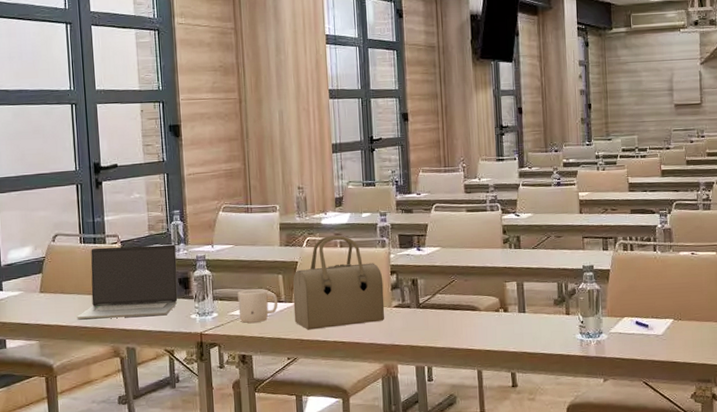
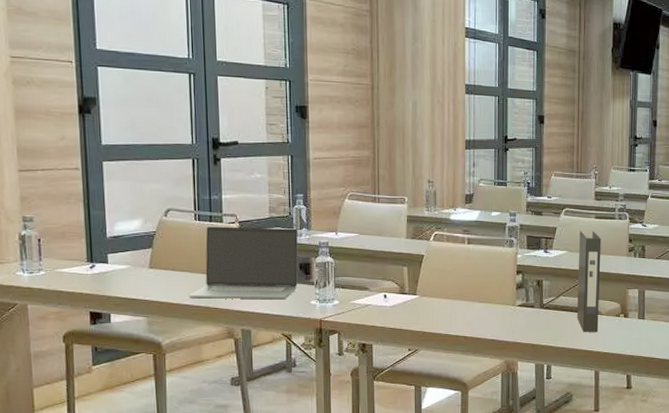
mug: present [237,288,278,323] -> none [360,278,402,312]
handbag: present [292,235,385,330] -> none [417,232,509,323]
binder: none [451,224,478,330] -> present [577,230,601,332]

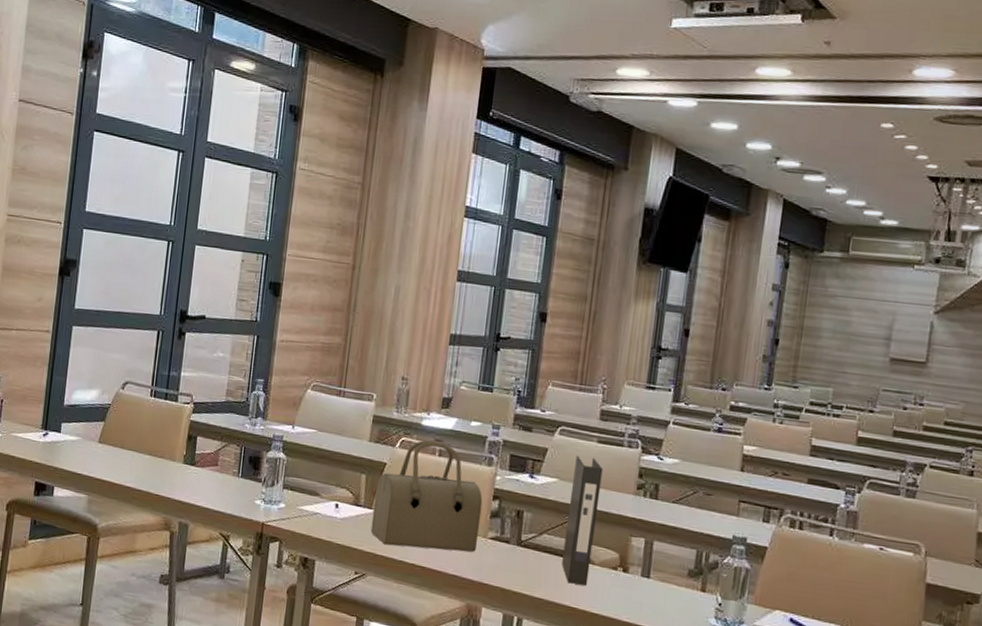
laptop: present [189,226,298,300] -> none [132,404,252,495]
handbag: none [417,232,509,323] -> present [370,440,483,552]

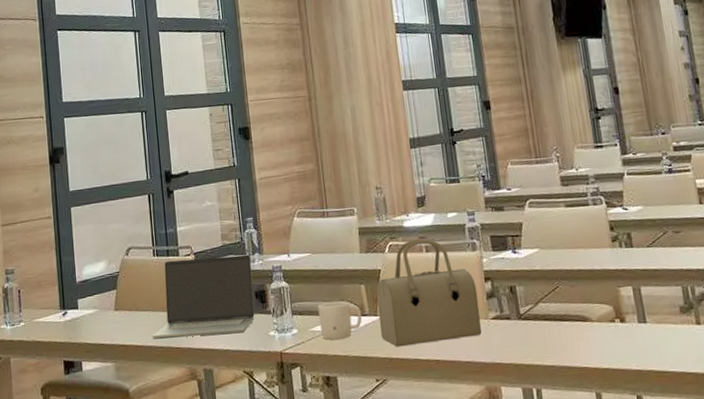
laptop: none [132,404,252,495] -> present [152,254,255,339]
mug: none [308,483,356,524] -> present [317,300,362,340]
binder: present [562,455,603,586] -> none [549,221,592,345]

